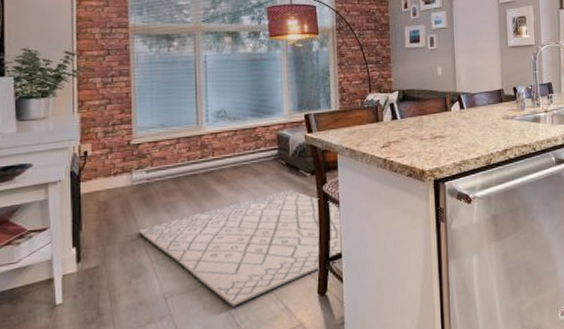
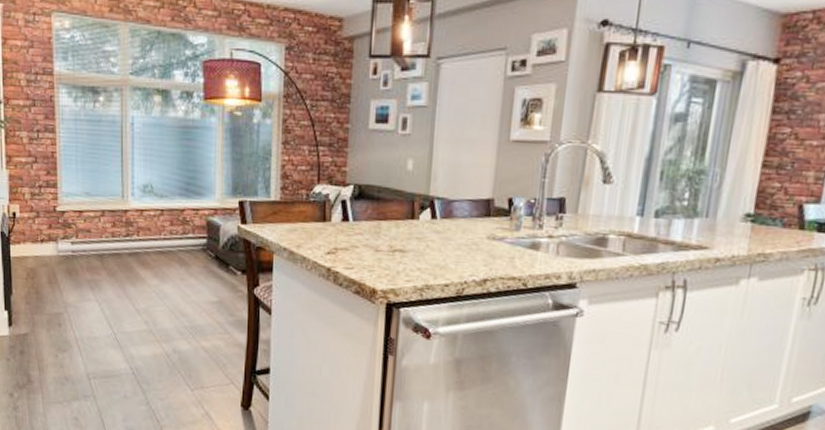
rug: present [138,189,341,307] -> none [63,286,271,402]

